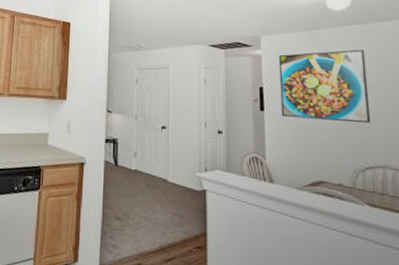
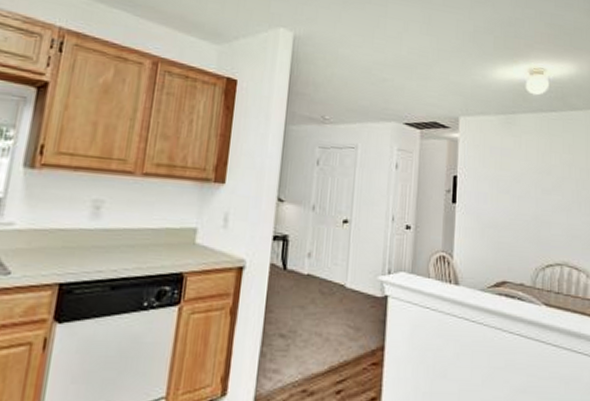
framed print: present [278,49,371,124] -> none [473,138,556,219]

